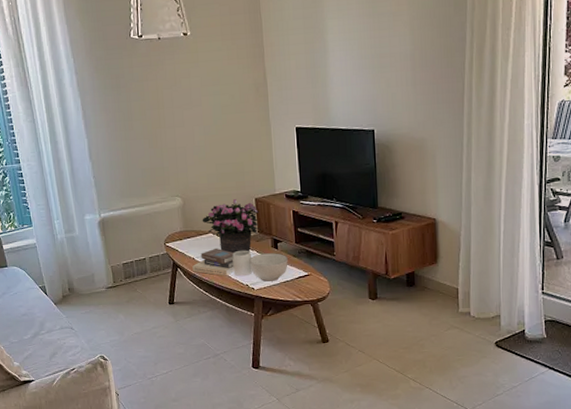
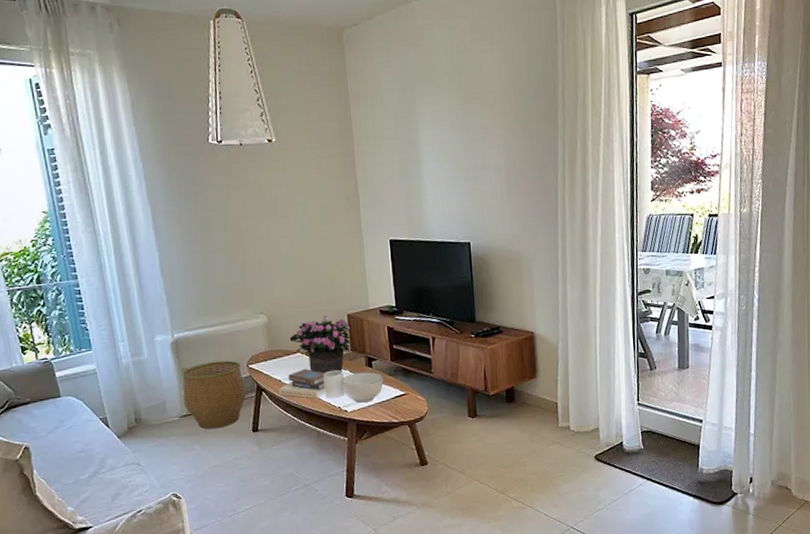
basket: none [107,238,164,300] -> present [181,360,247,429]

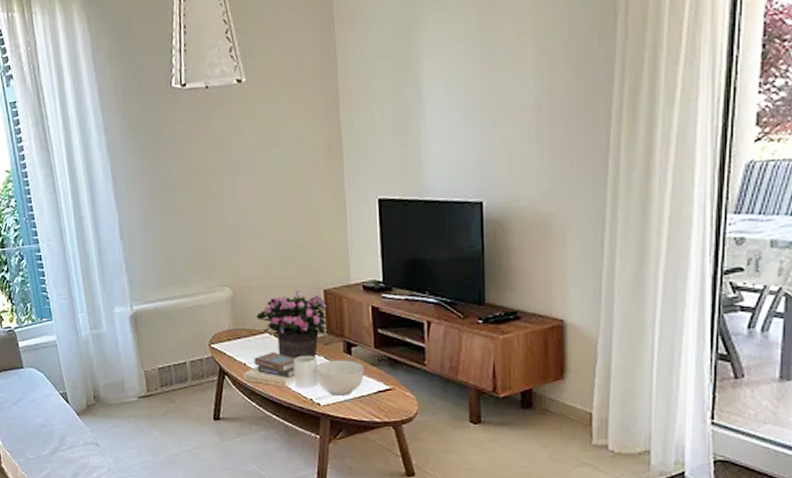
basket: present [181,360,247,429] -> none [140,338,208,413]

